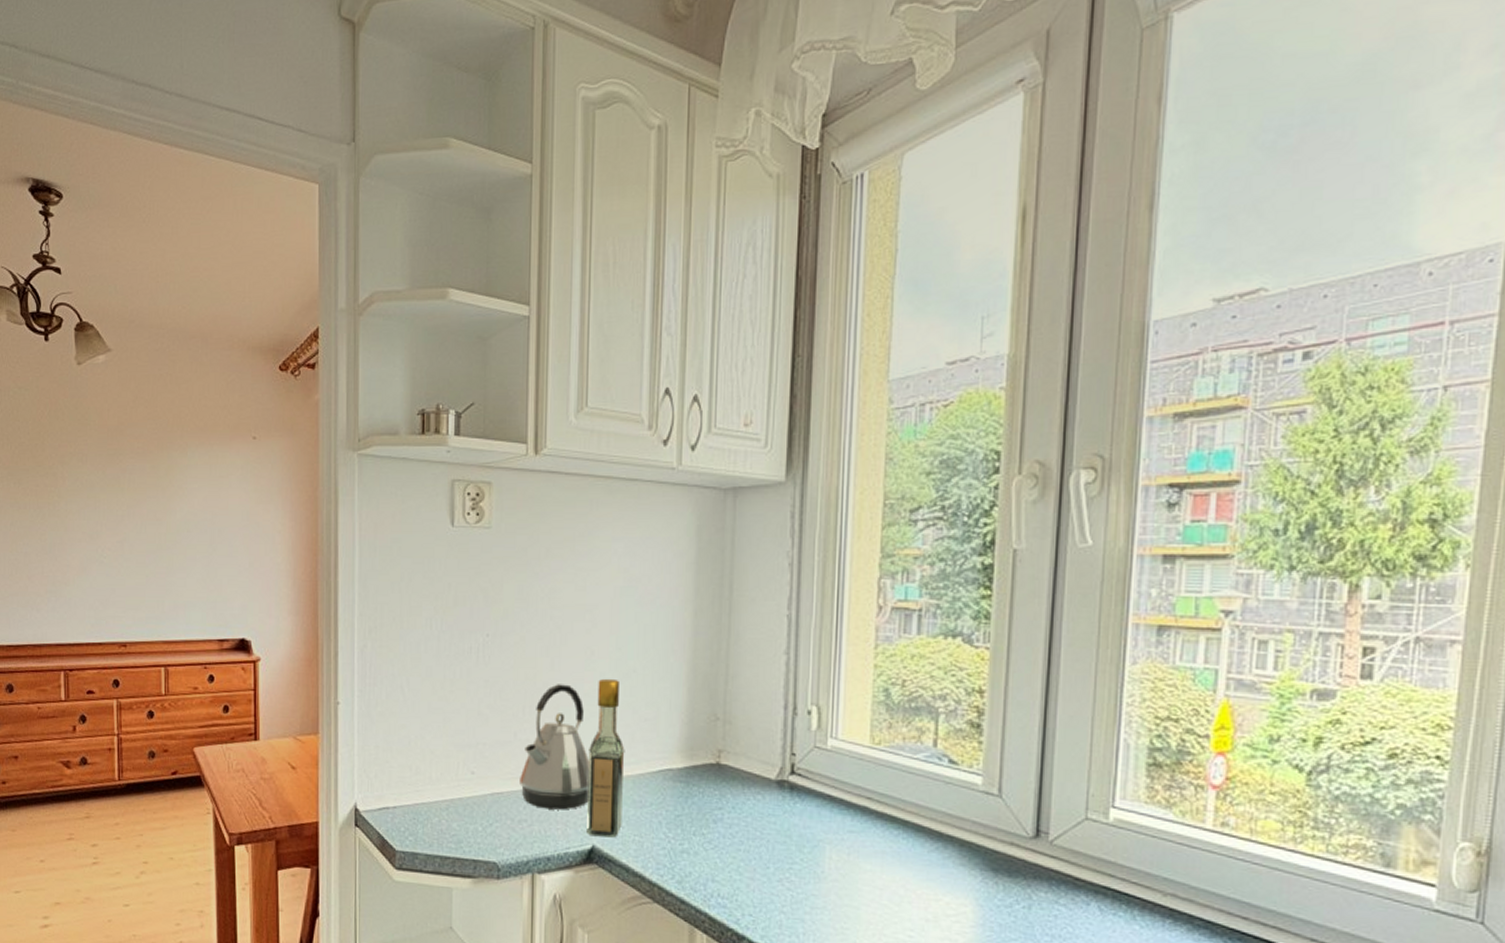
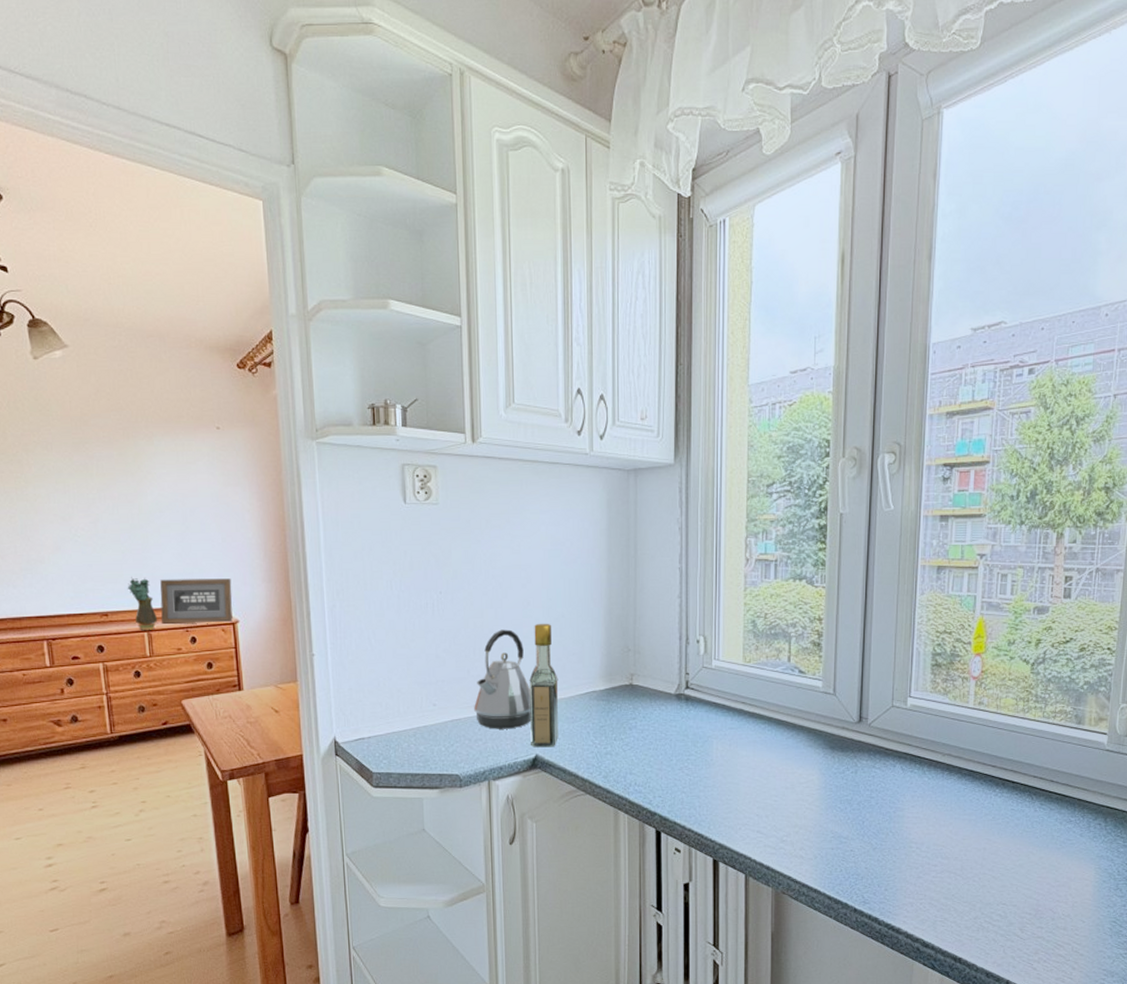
vase: none [148,604,176,665] -> present [127,577,158,630]
picture frame: none [180,607,256,661] -> present [160,578,233,625]

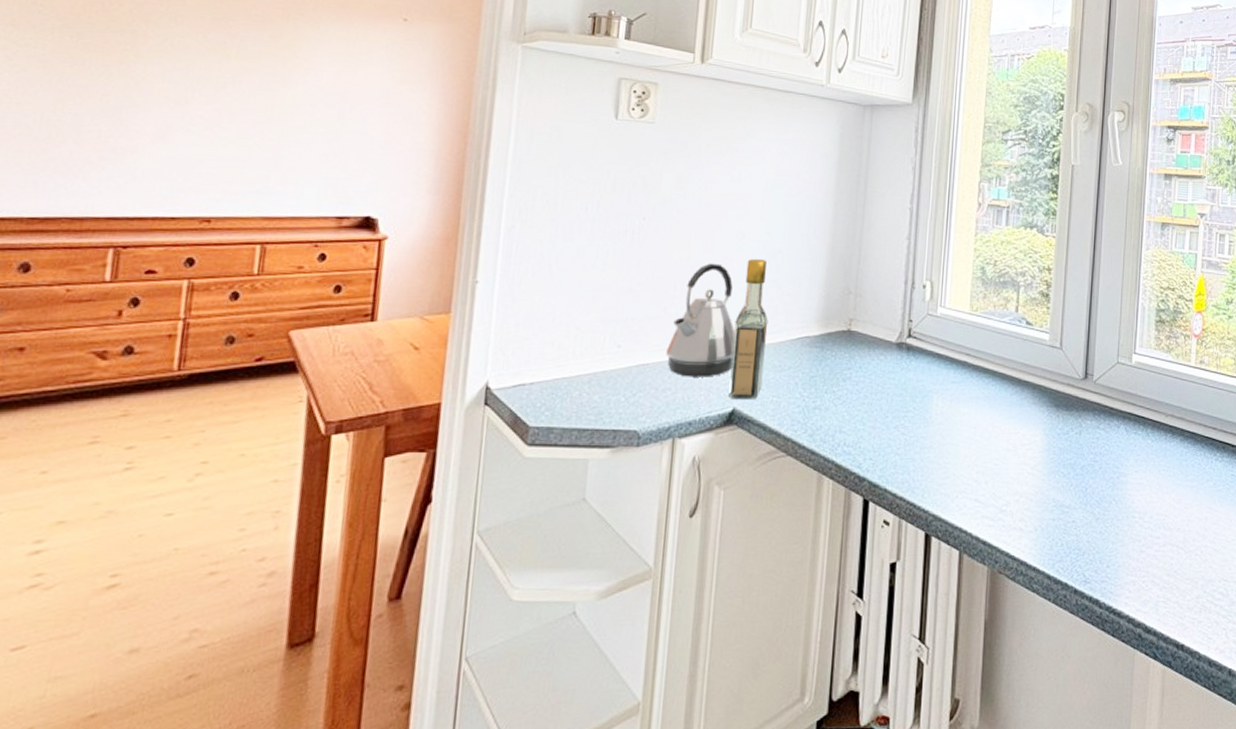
vase: present [127,577,158,630] -> none [245,177,279,242]
picture frame: present [160,578,233,625] -> none [284,182,388,239]

